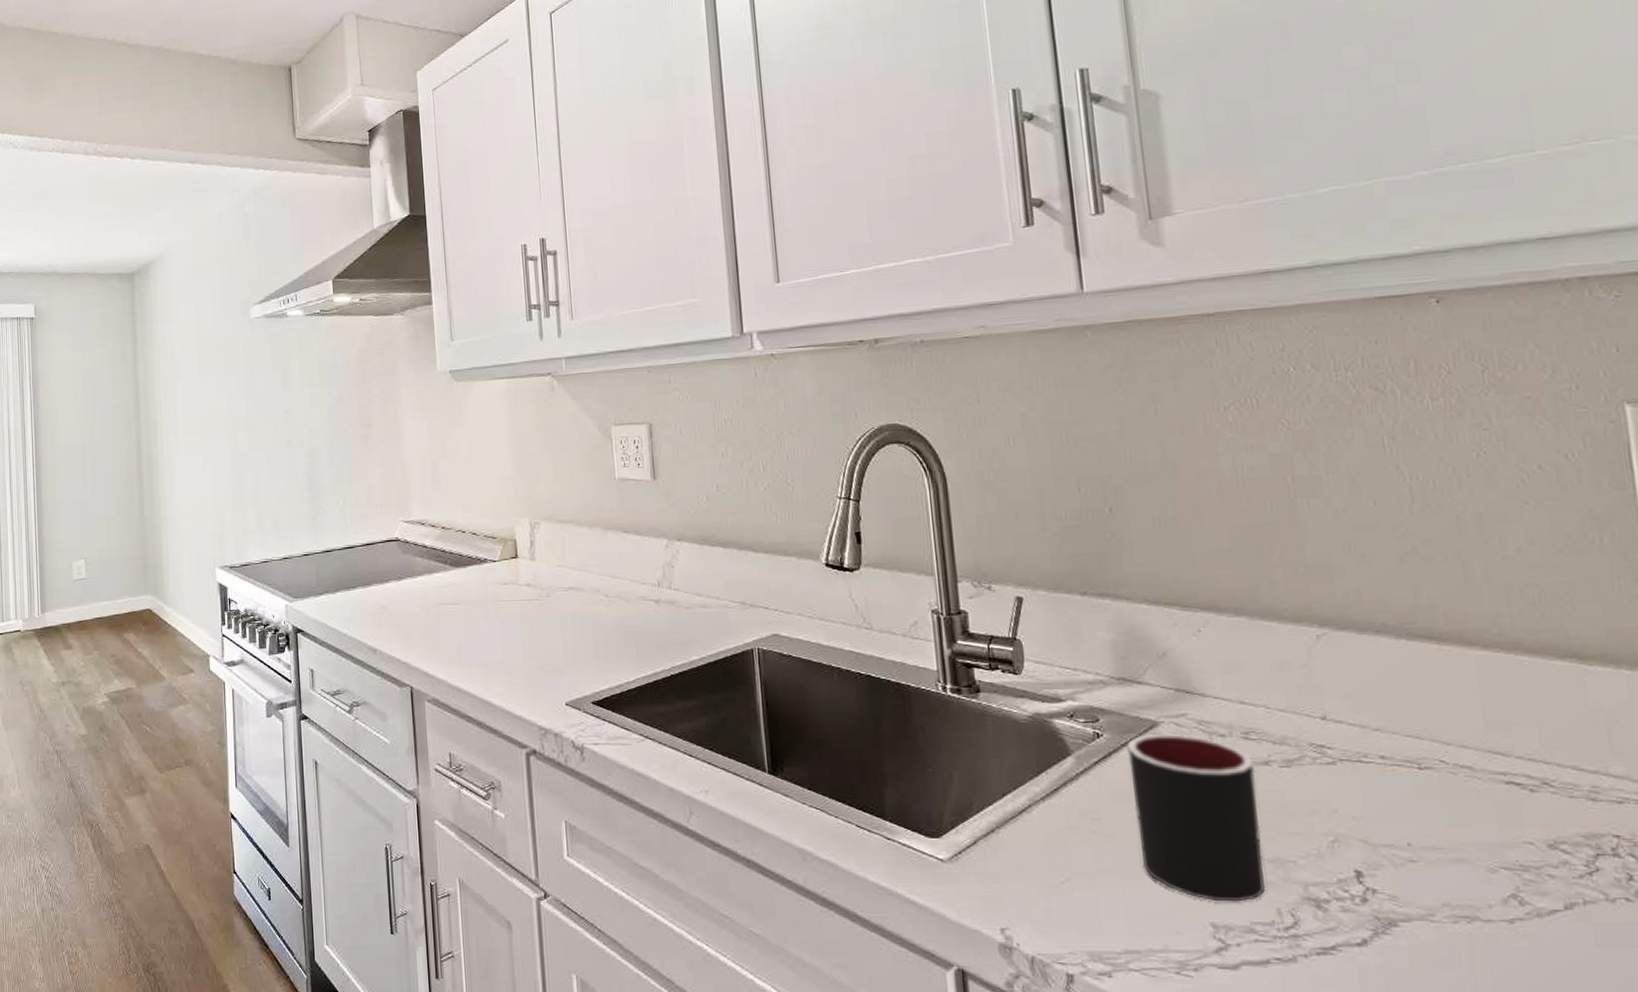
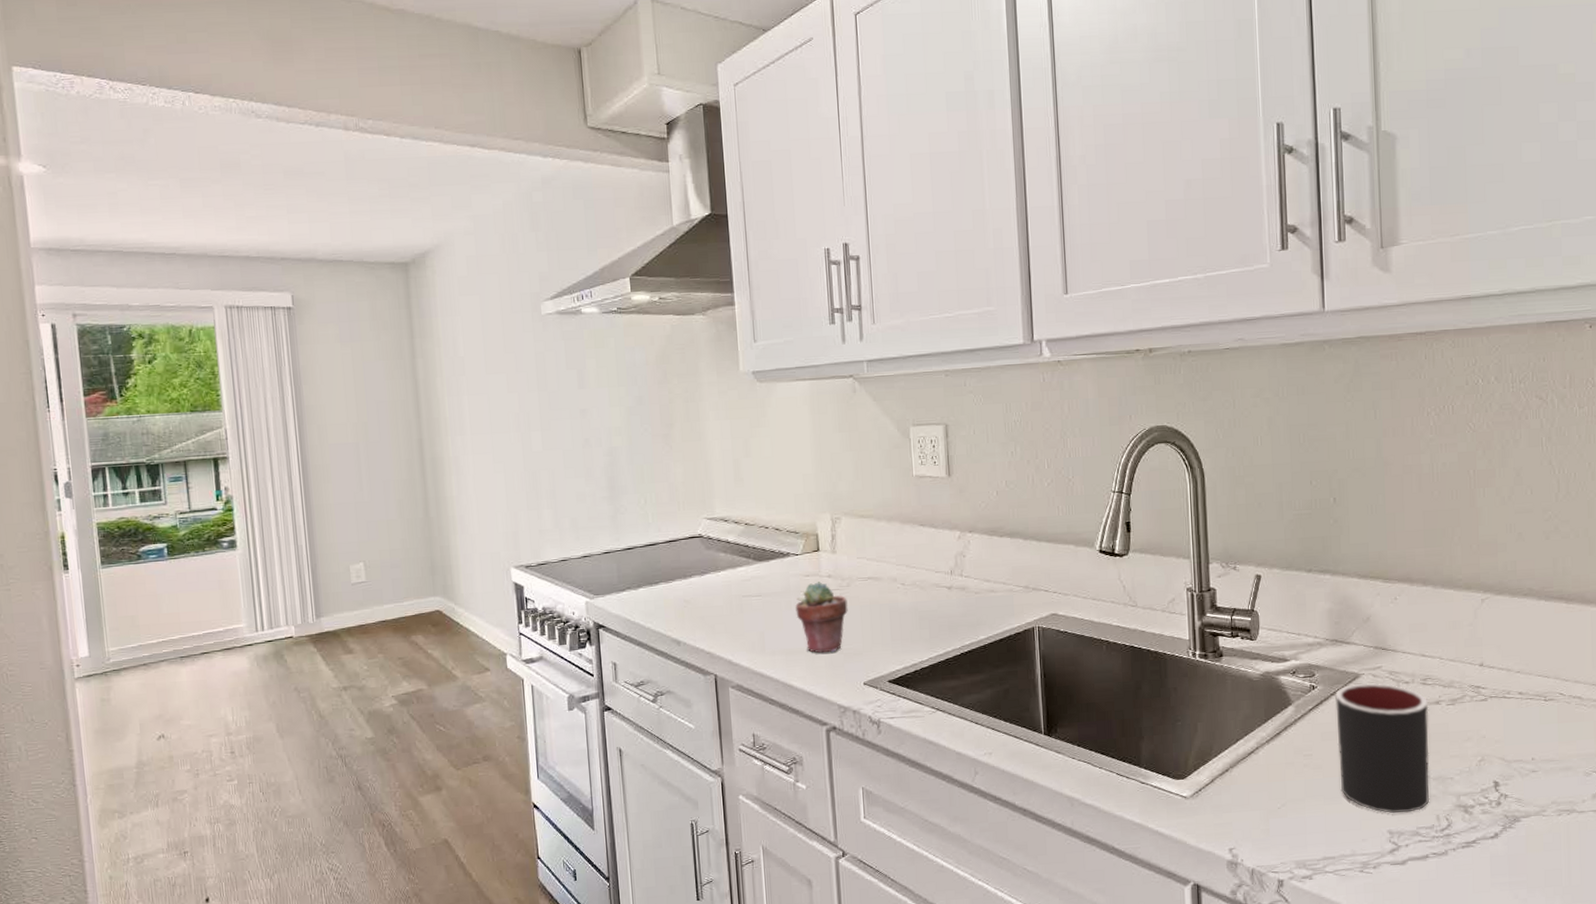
potted succulent: none [493,591,548,669] -> present [795,582,848,654]

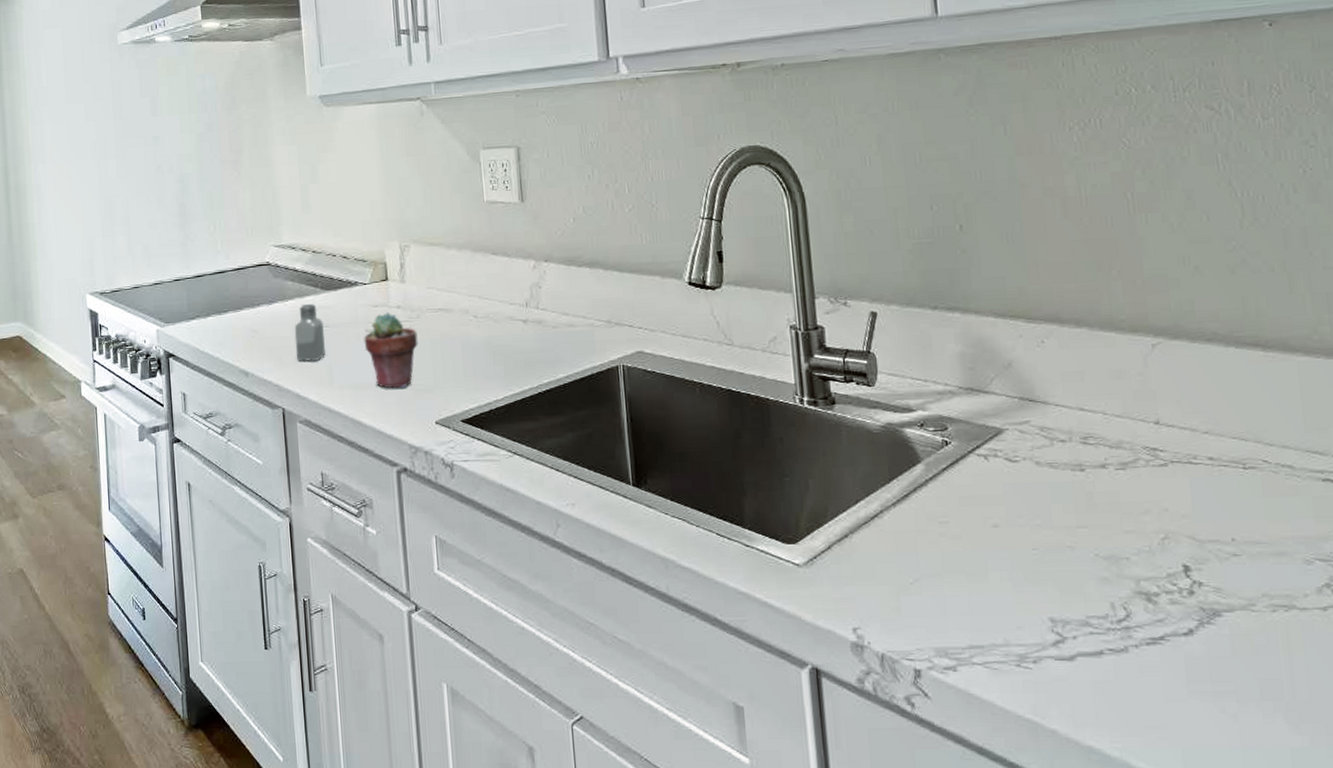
saltshaker: none [726,573,757,630] -> present [294,303,325,362]
mug: present [1335,683,1430,813] -> none [974,440,1101,598]

